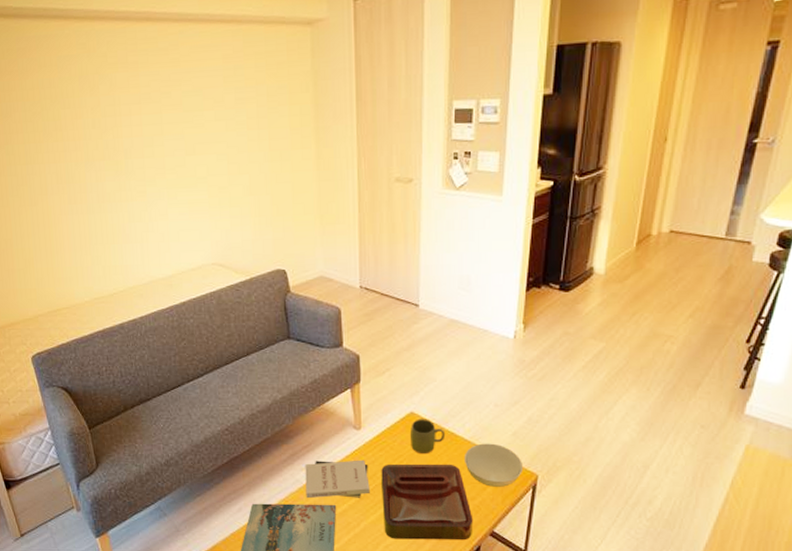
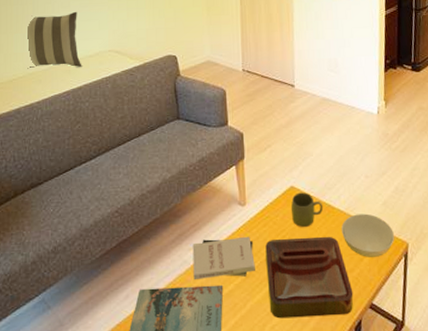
pillow: none [124,220,185,283] -> present [27,11,82,69]

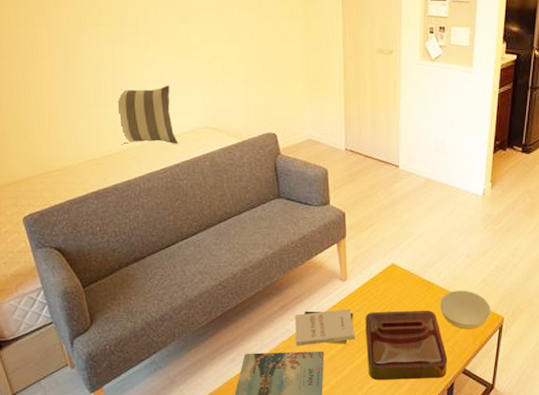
mug: present [290,192,324,228] -> none [391,269,423,302]

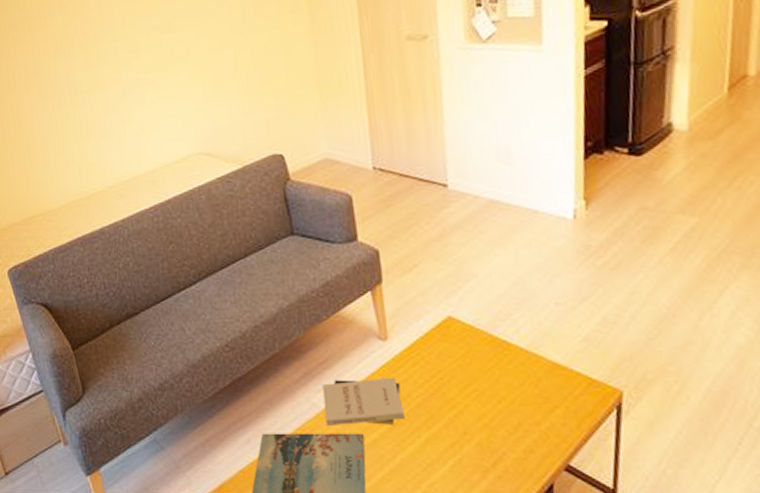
pillow: present [118,85,178,145] -> none [100,107,169,182]
decorative tray: present [365,310,448,381] -> none [416,379,542,477]
bowl: present [439,290,492,330] -> none [521,352,602,409]

